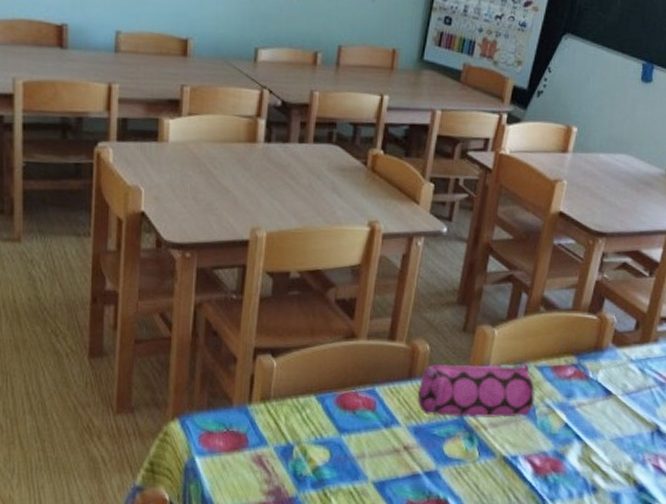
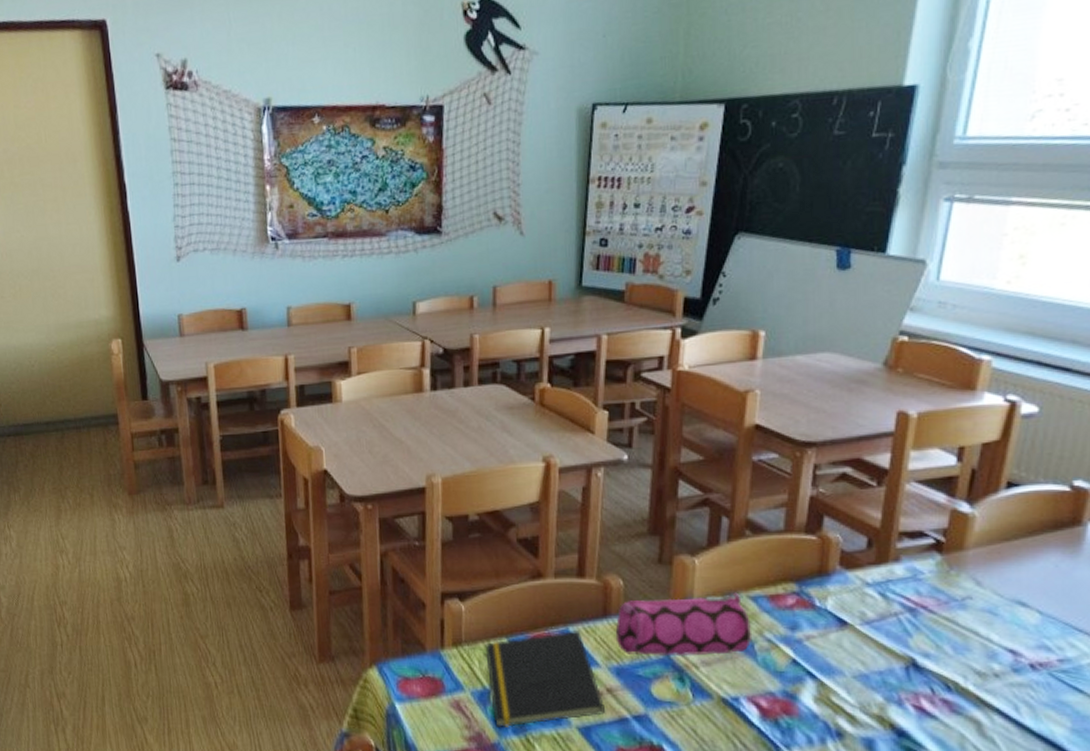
notepad: none [293,389,400,482] -> present [485,629,605,727]

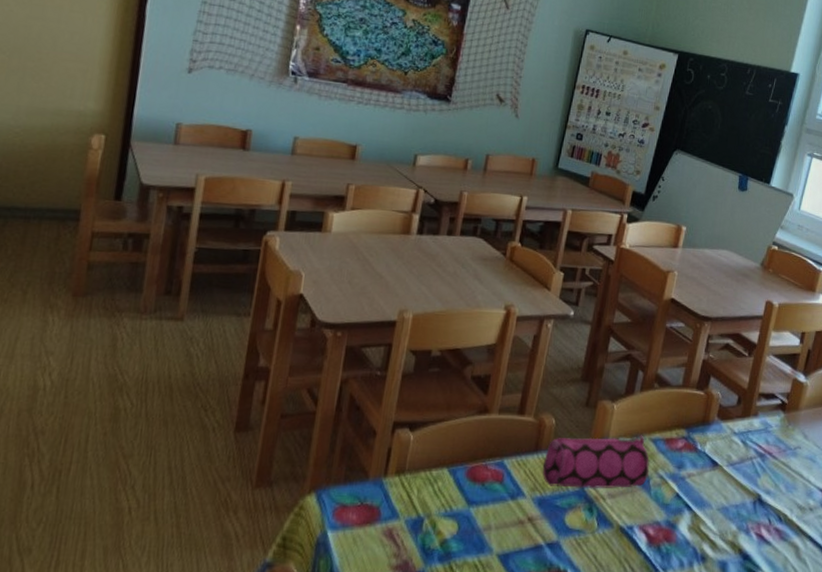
notepad: present [485,629,605,727] -> none [423,462,524,555]

